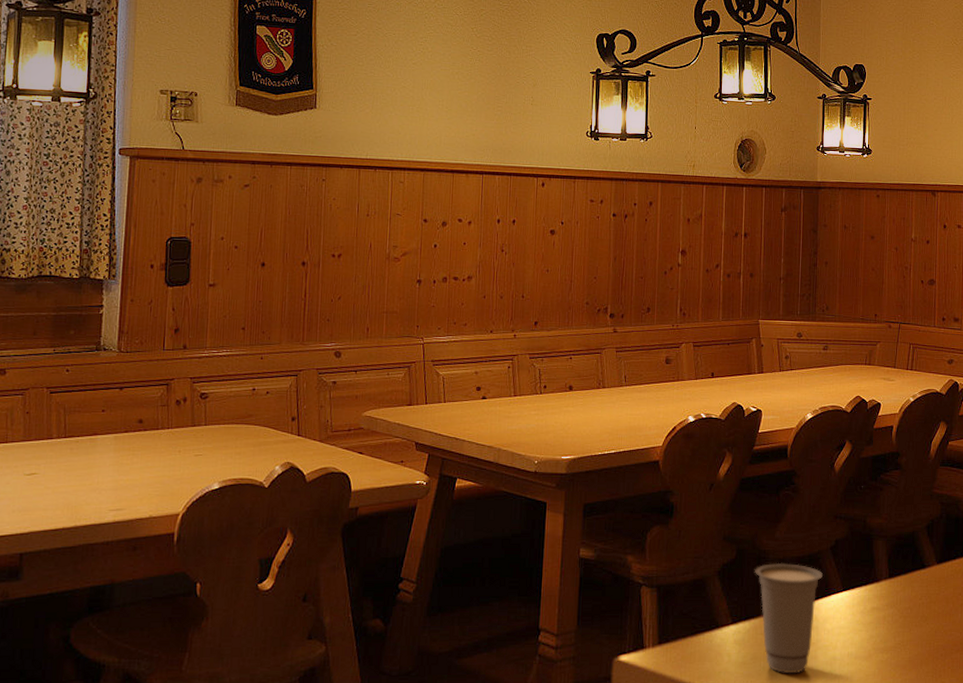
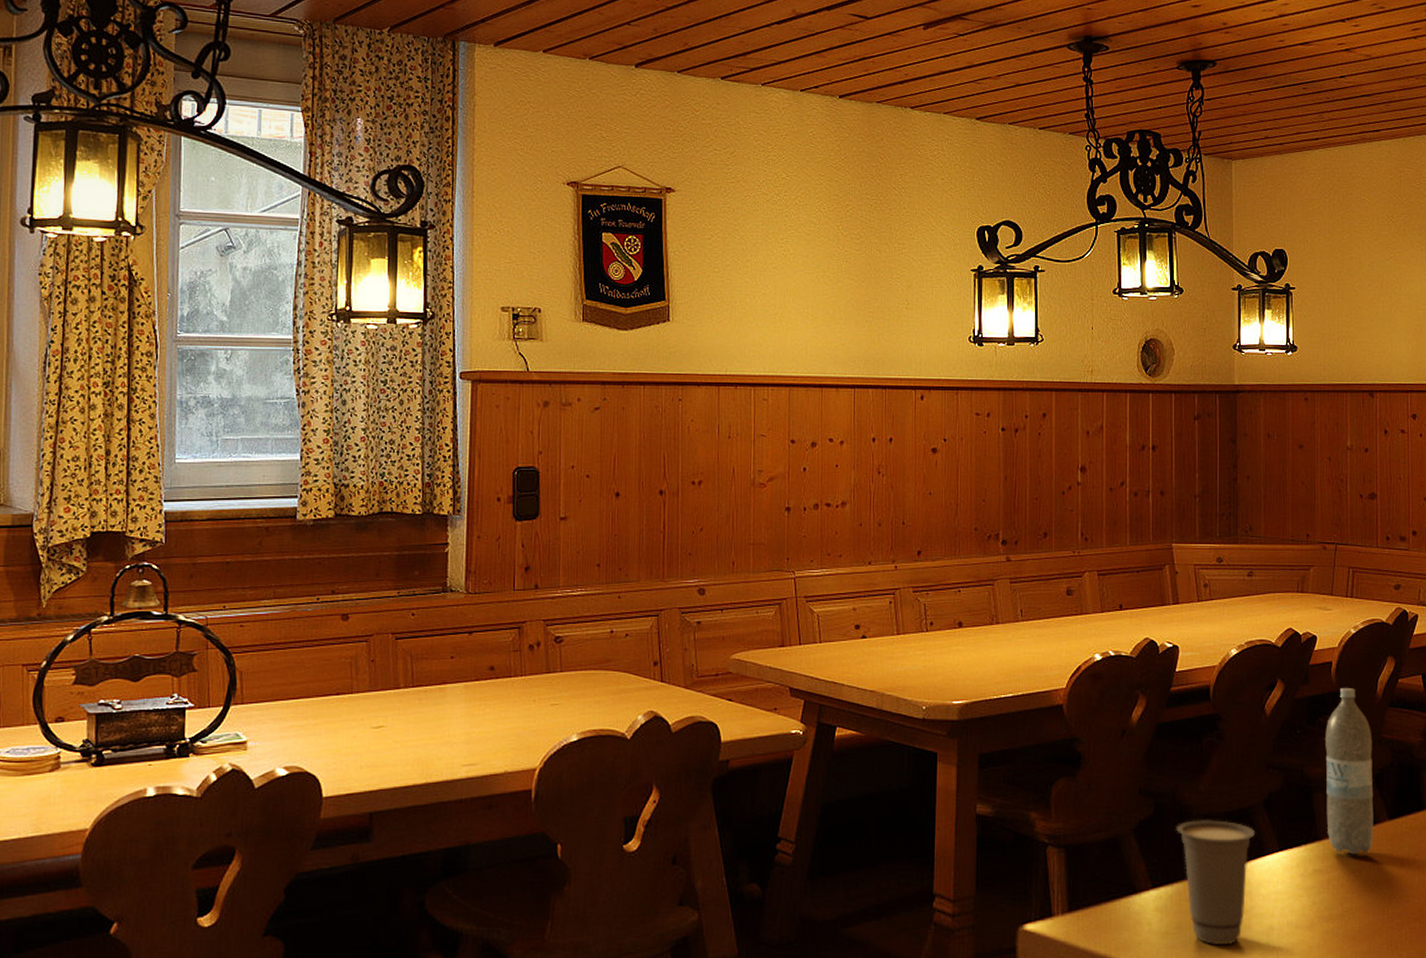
water bottle: none [884,449,925,595] -> present [1325,688,1374,855]

